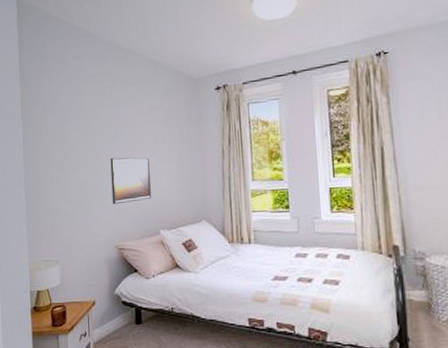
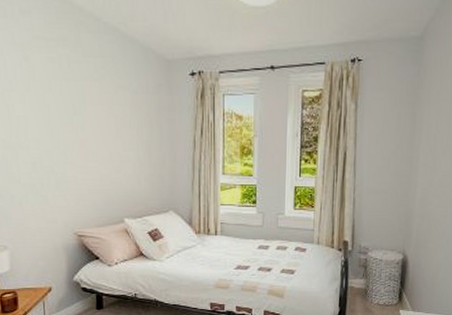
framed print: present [110,157,152,205] -> none [67,138,116,189]

